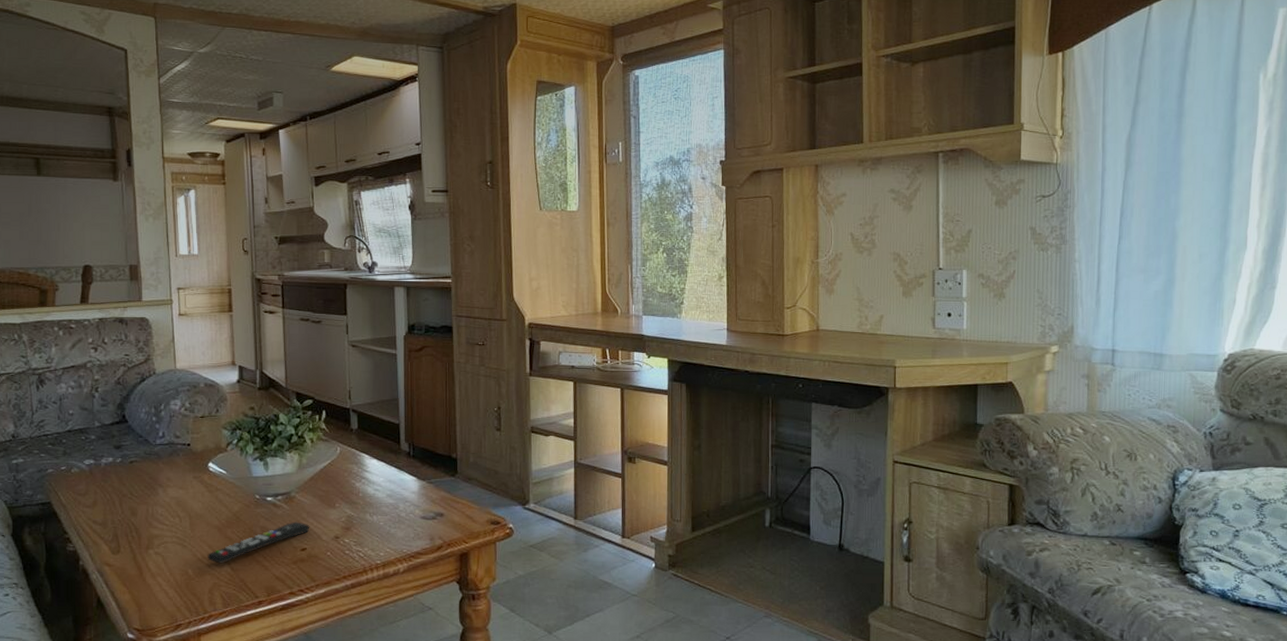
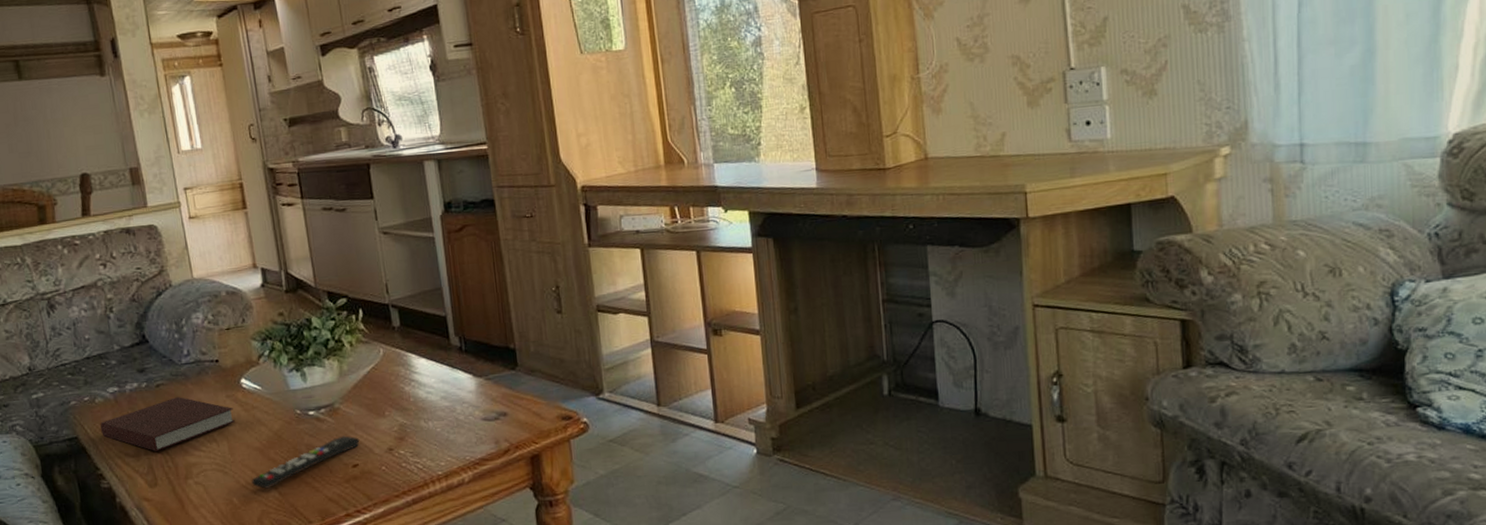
notebook: none [74,474,200,521] -> present [100,397,236,451]

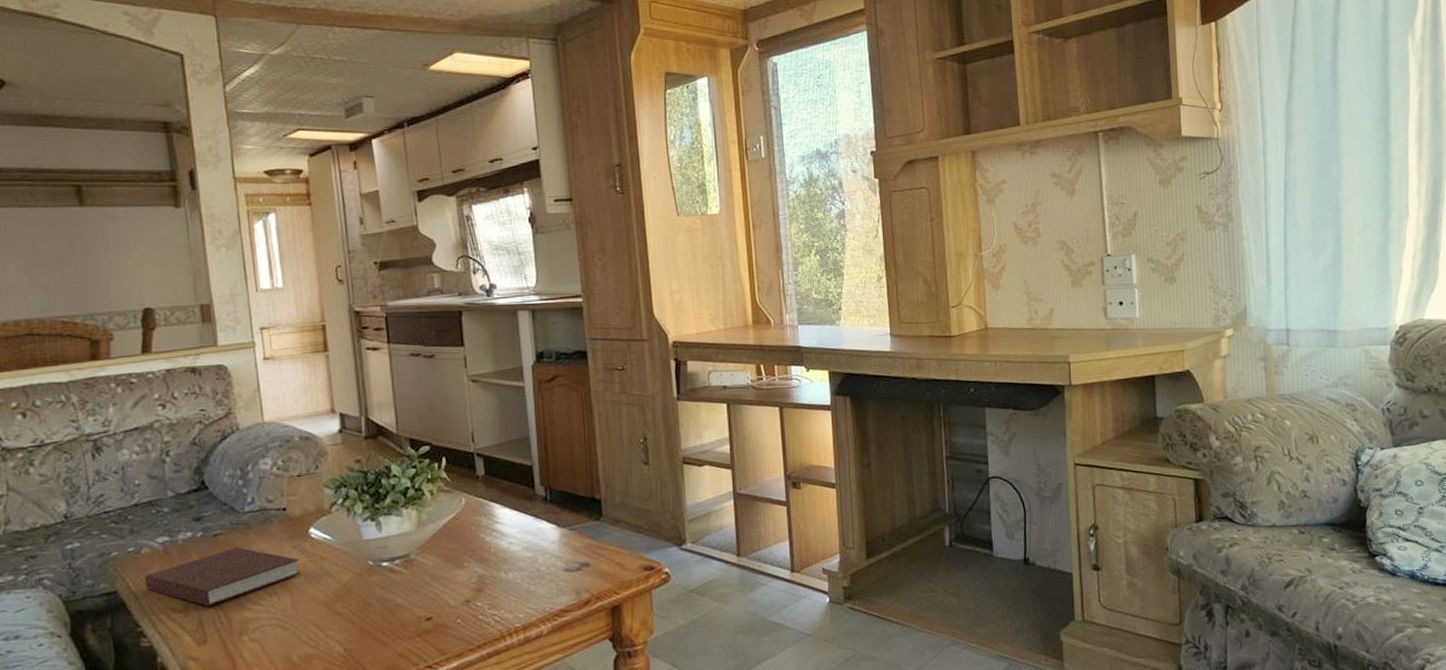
remote control: present [251,435,360,489] -> none [314,587,435,645]

